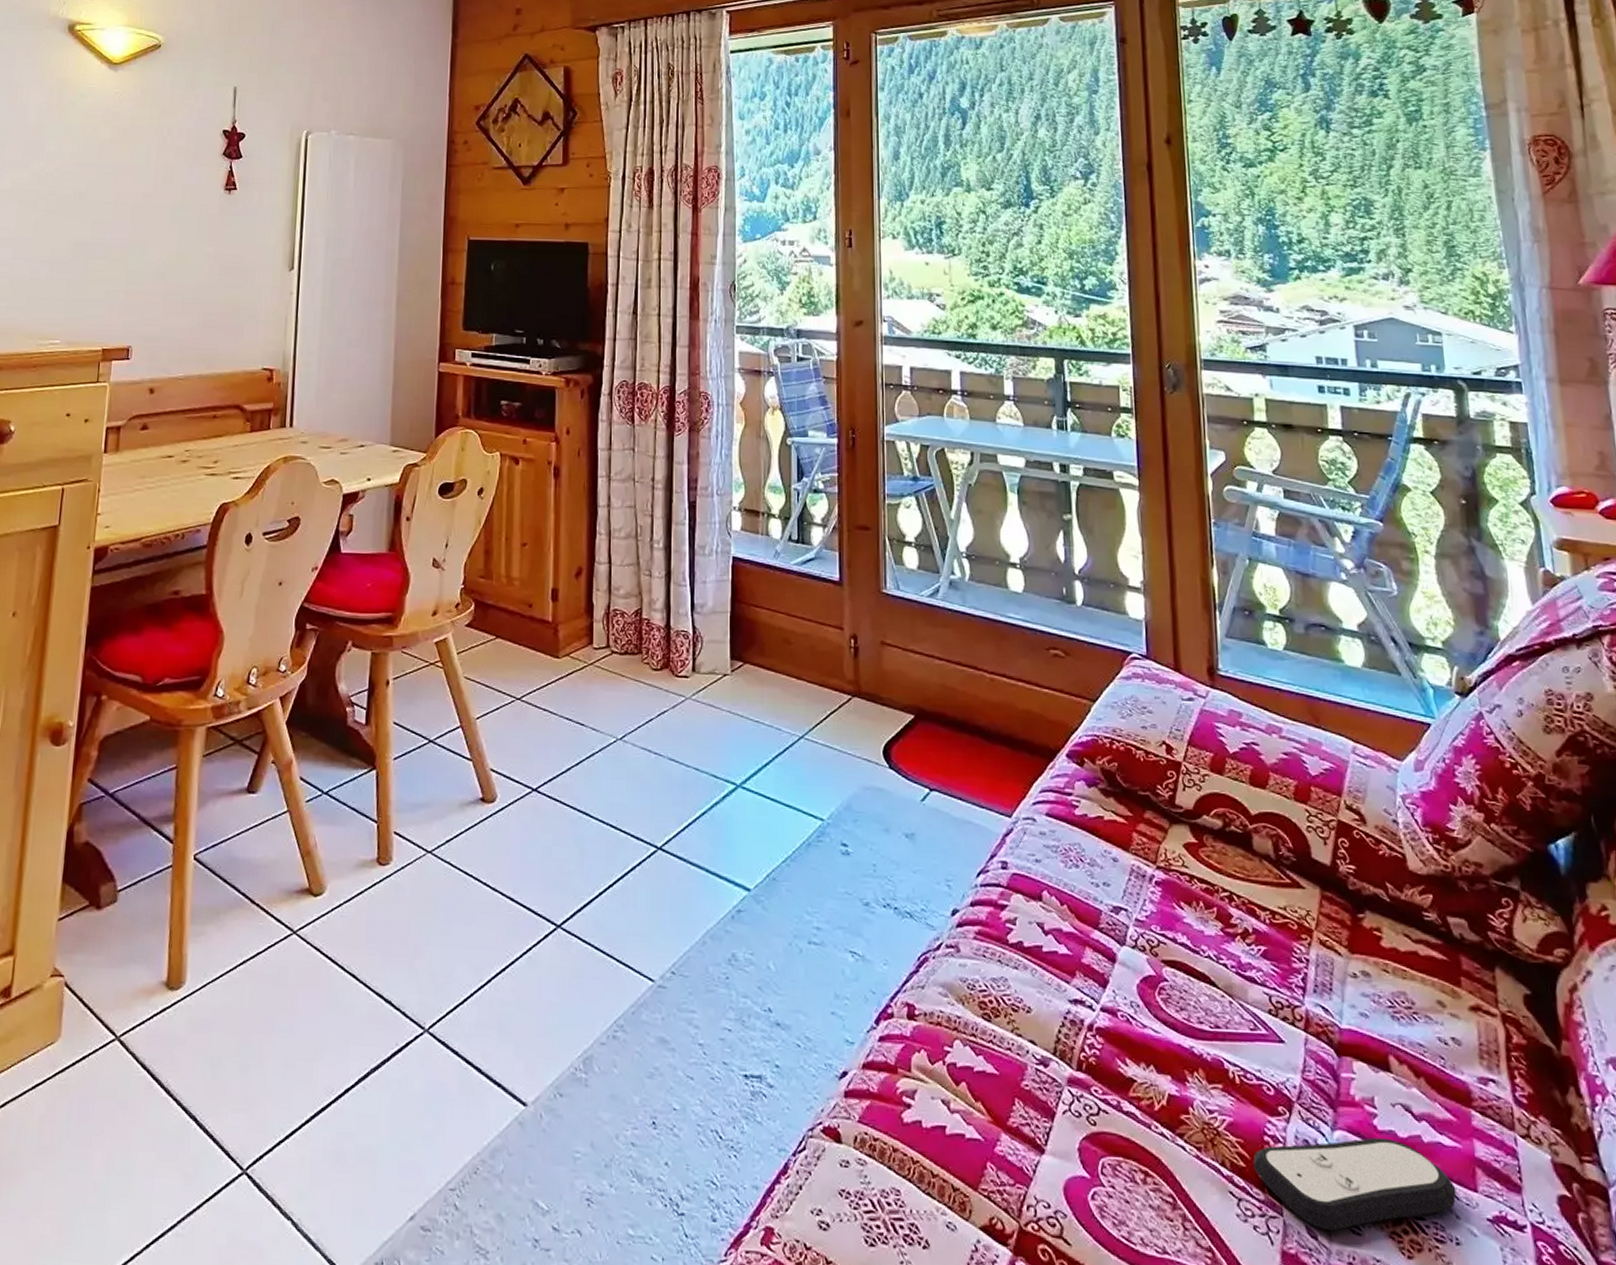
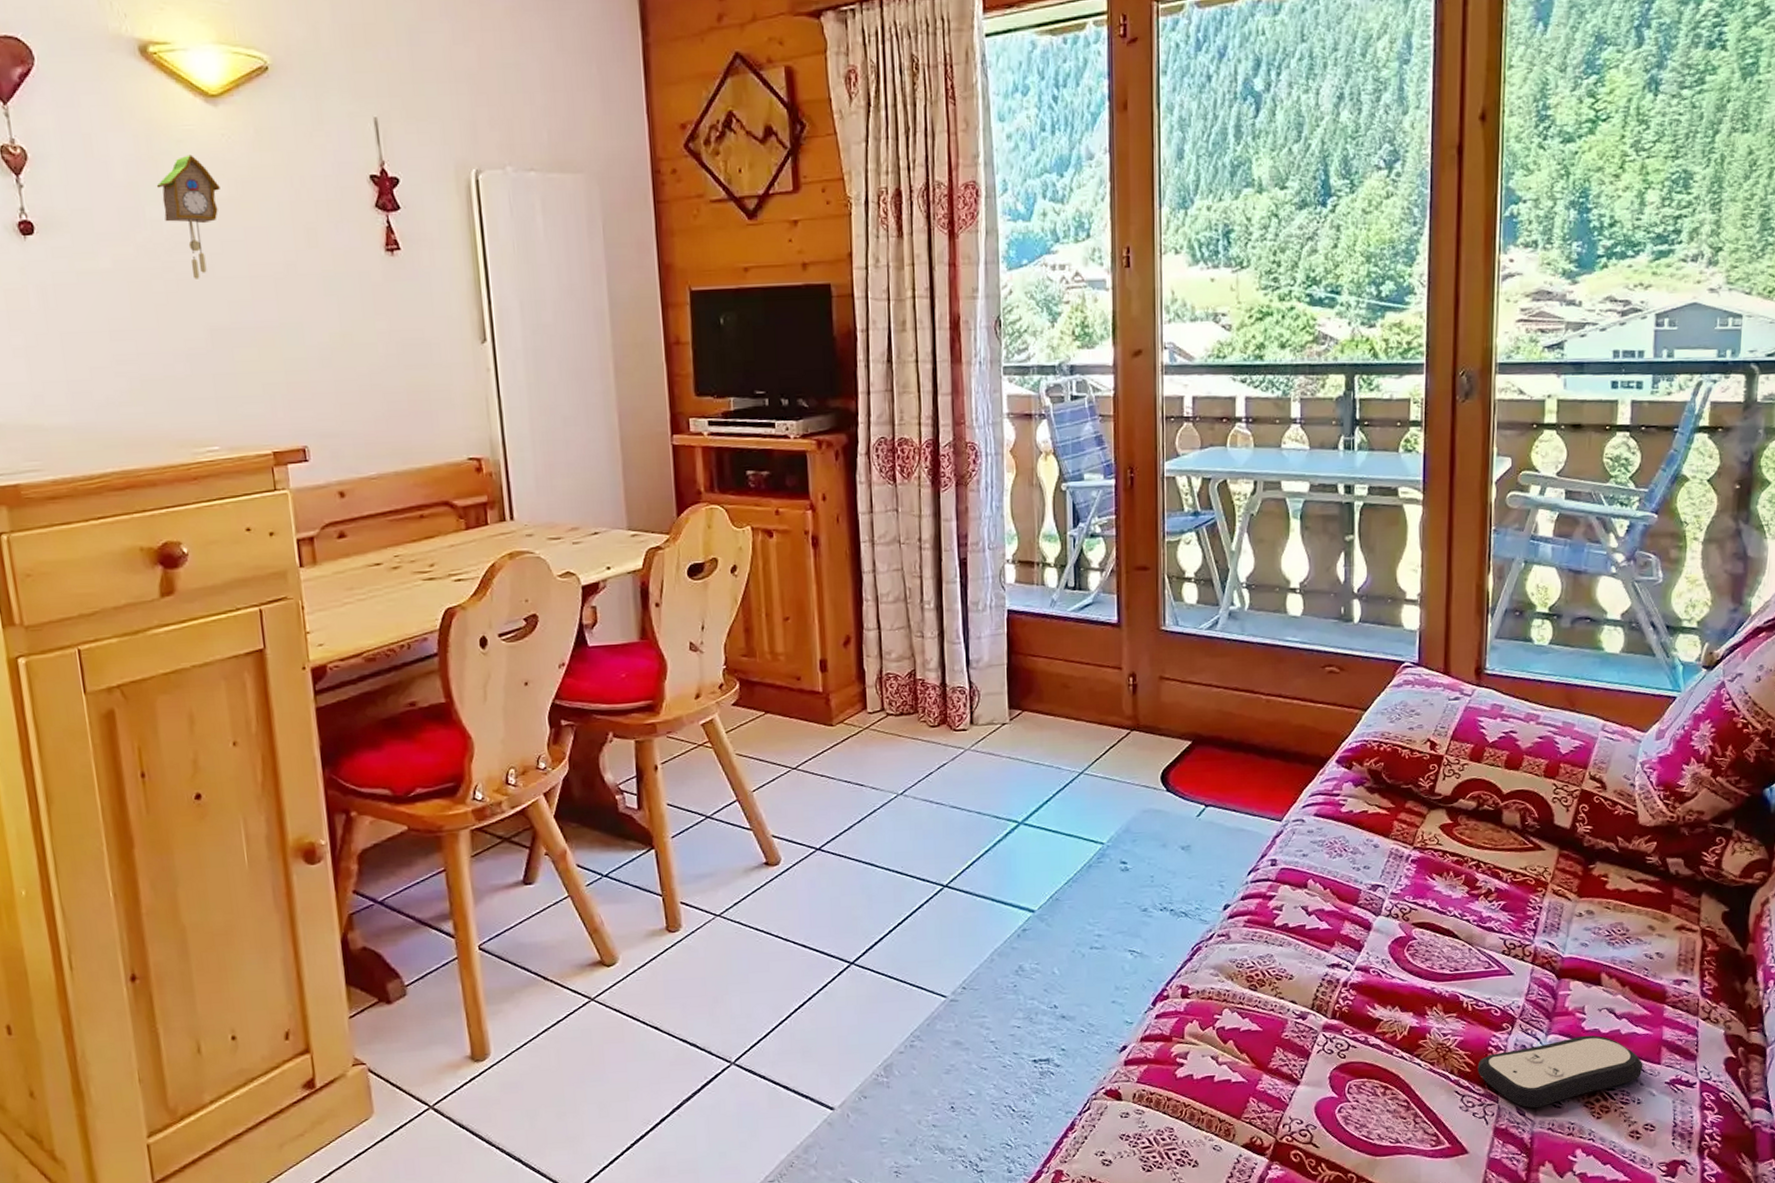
cuckoo clock: none [58,106,106,202] -> present [156,154,220,279]

